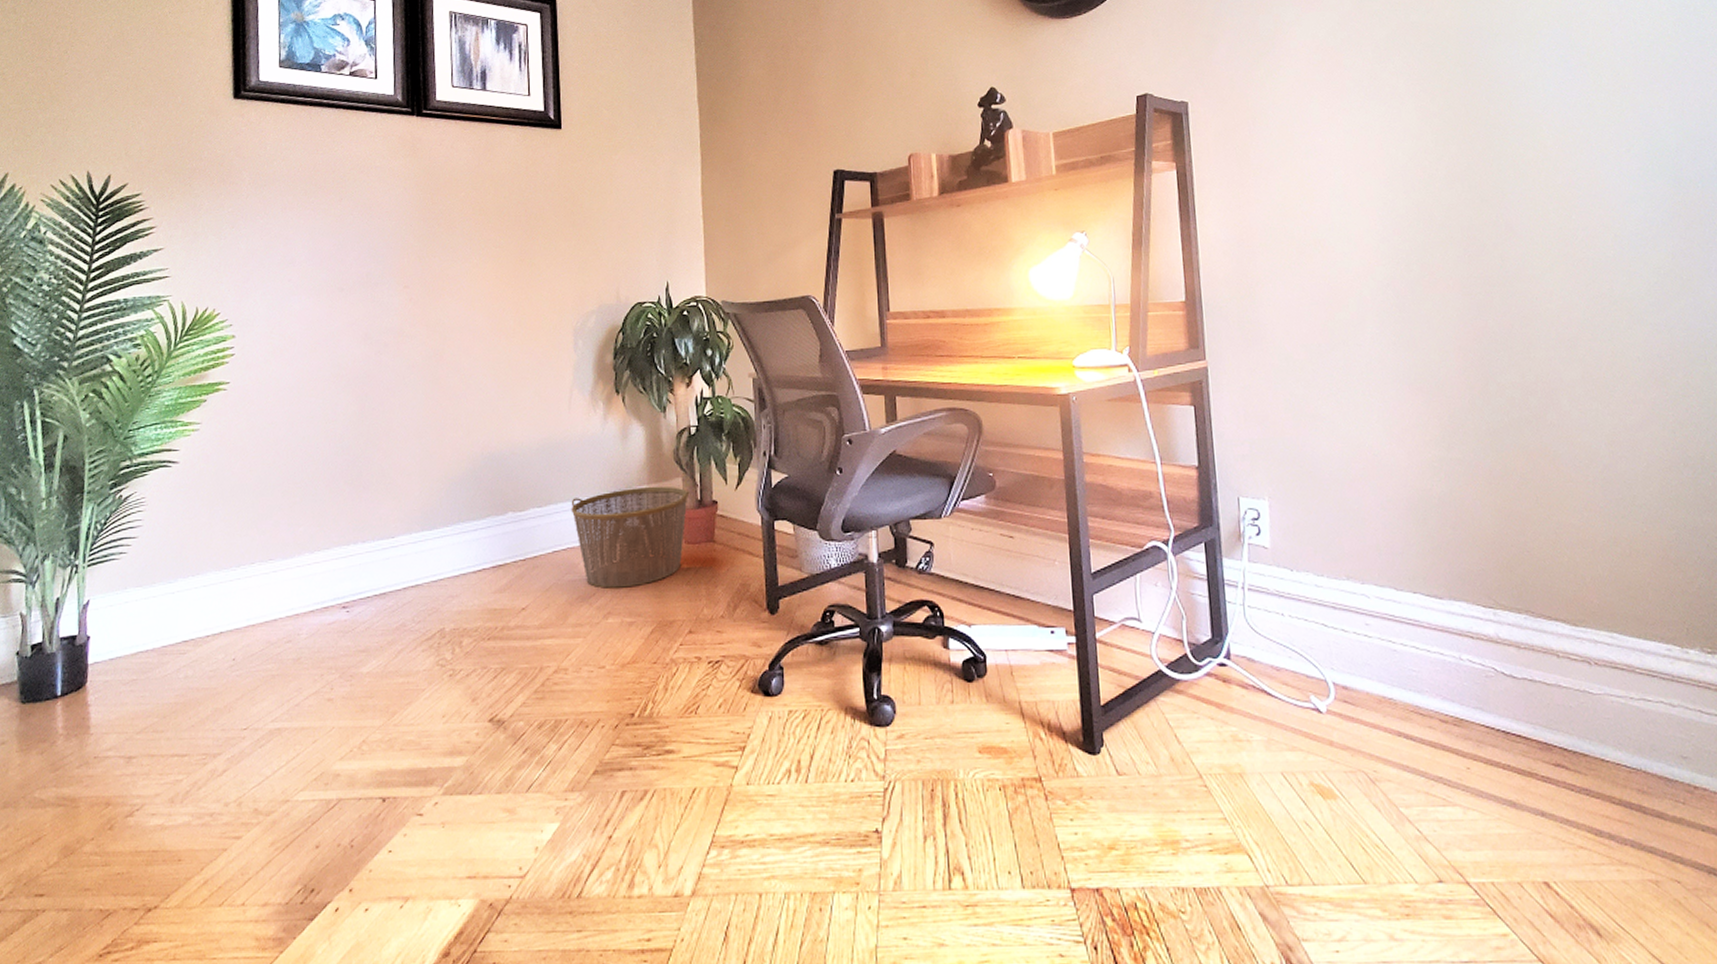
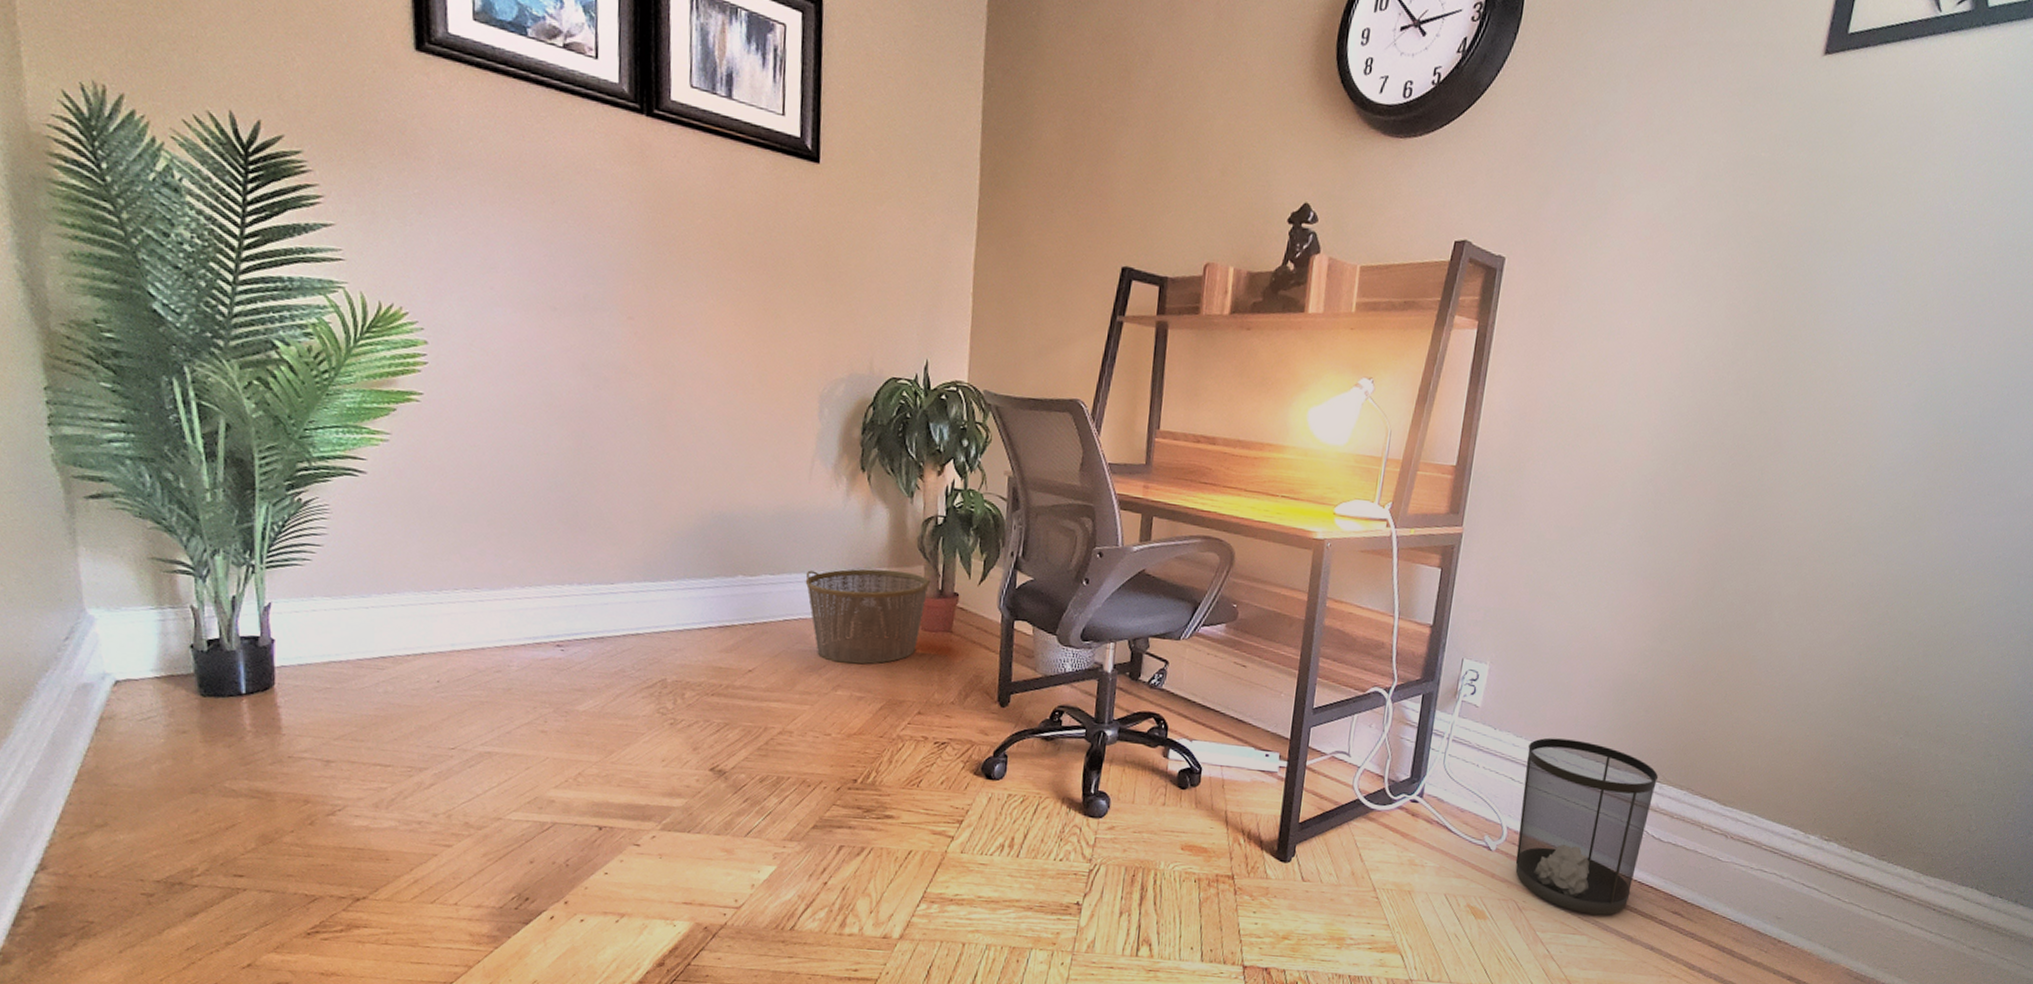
waste bin: none [1333,571,1497,778] -> present [1515,737,1659,915]

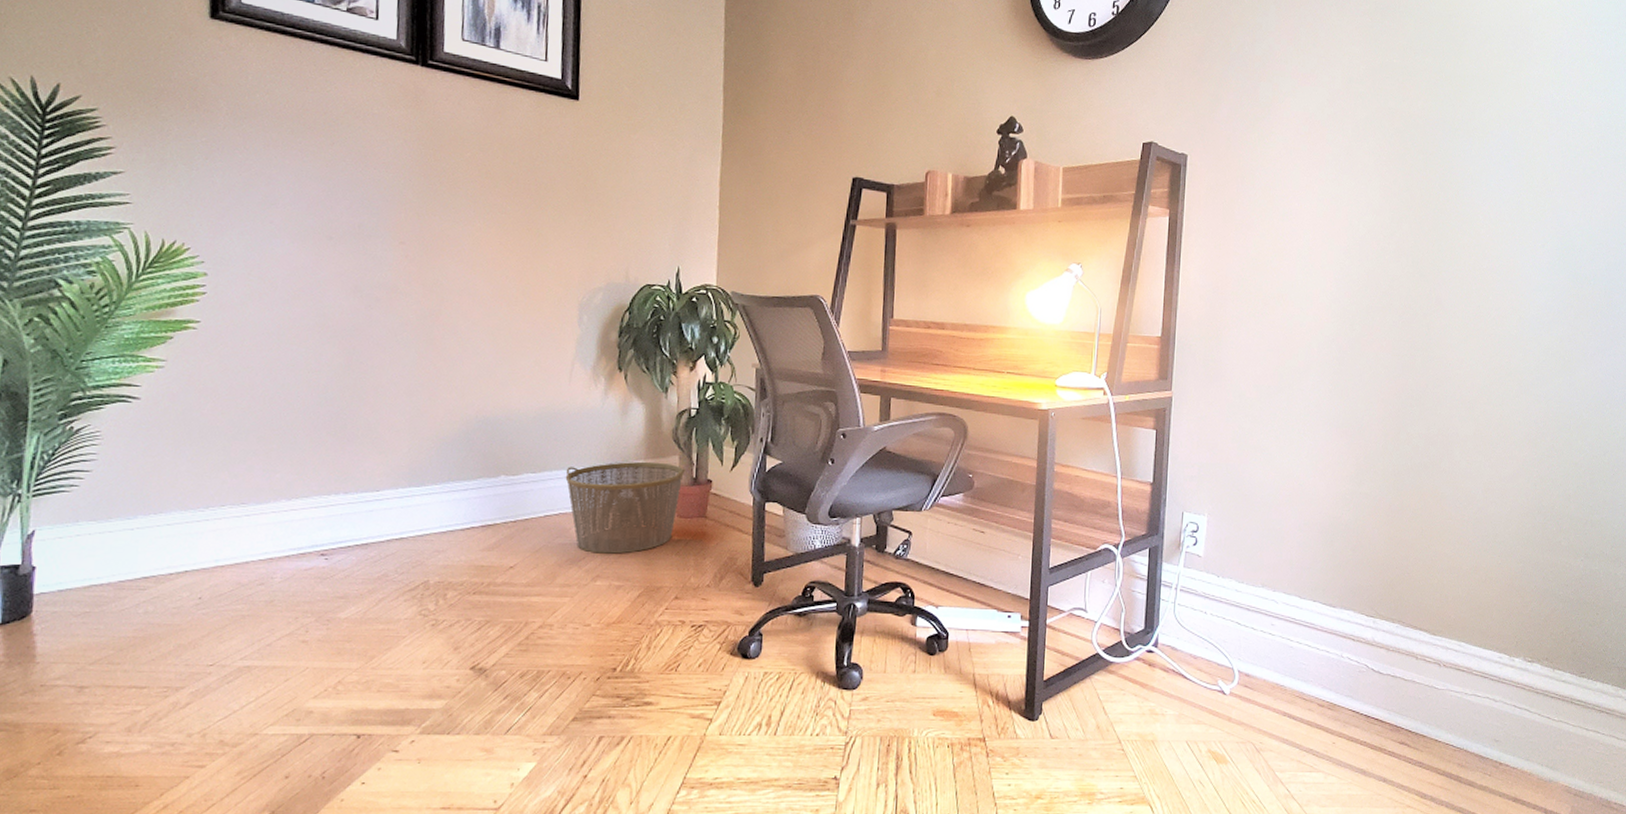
waste bin: present [1515,737,1659,915] -> none [1249,581,1372,750]

